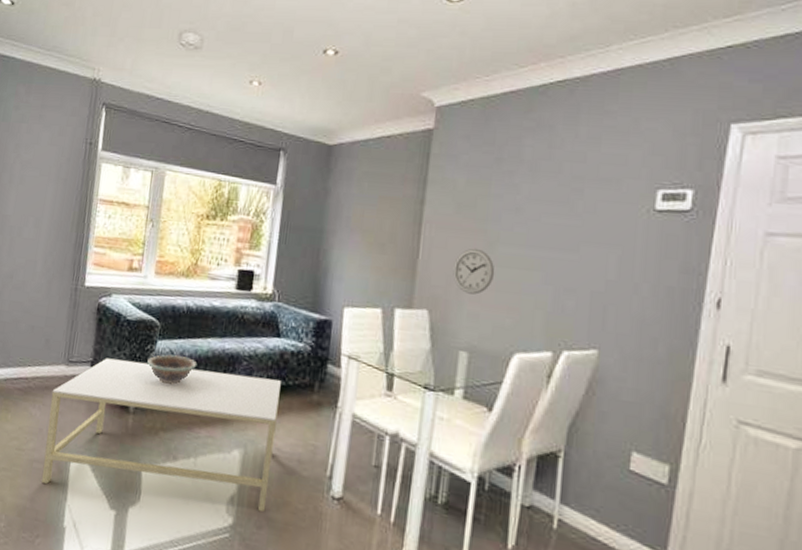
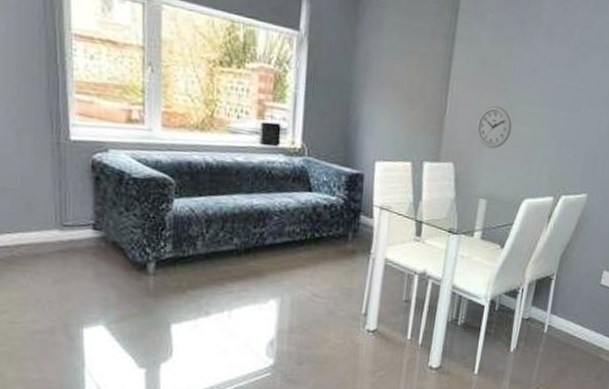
coffee table: present [41,358,281,513] -> none [45,219,315,353]
decorative bowl: present [147,355,198,385] -> none [164,213,224,243]

